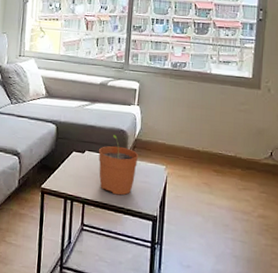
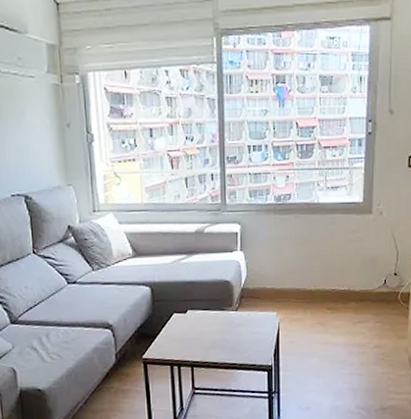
plant pot: present [98,135,139,196] -> none [202,287,247,352]

